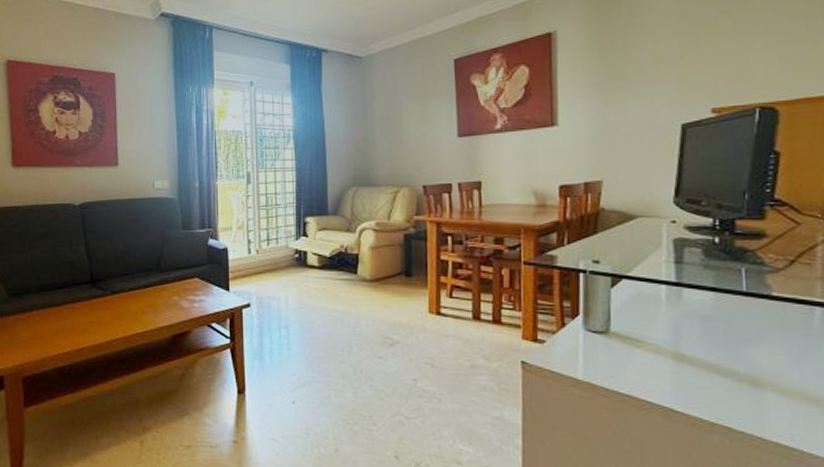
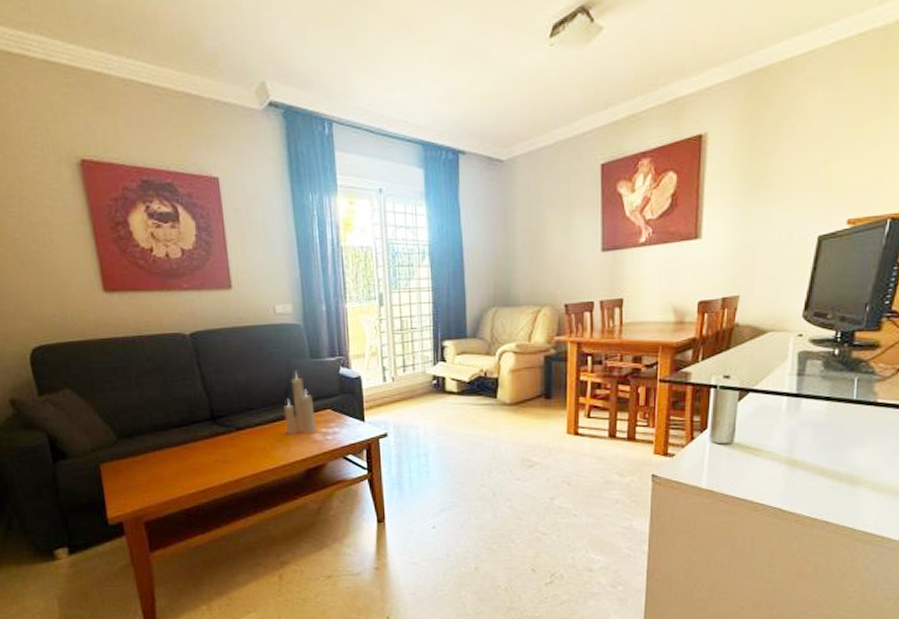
candle: none [156,242,185,301] -> present [284,373,318,434]

